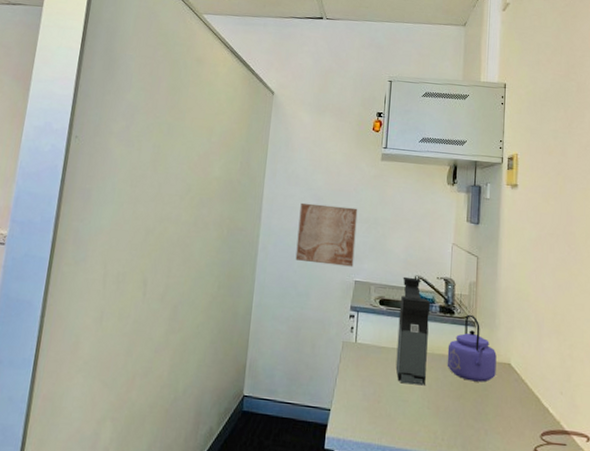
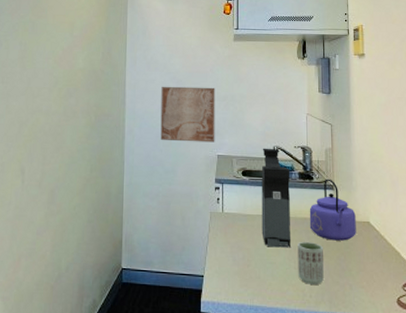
cup: none [431,380,460,427] -> present [298,242,324,285]

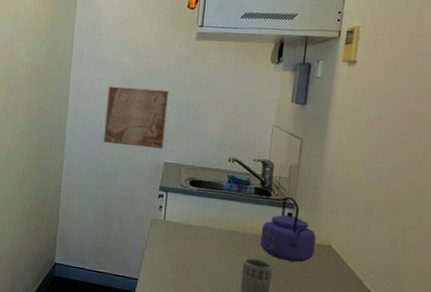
coffee maker: present [261,148,290,248] -> none [205,158,245,263]

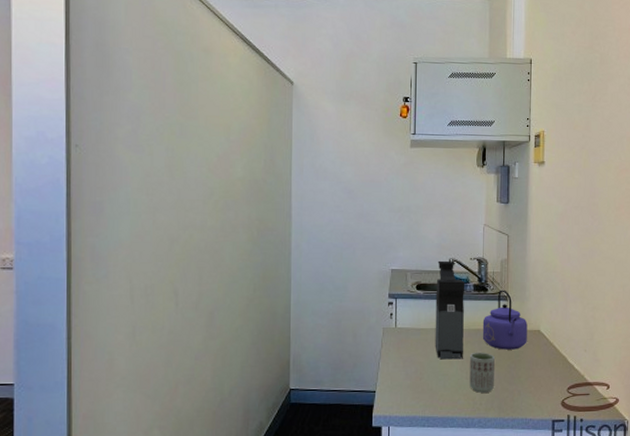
wall art: present [103,86,169,149] -> none [330,197,390,256]
coffee maker: none [205,158,245,263] -> present [435,260,464,360]

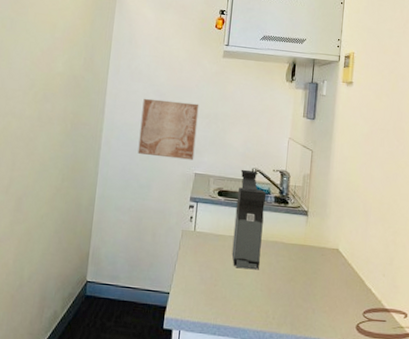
wall art: none [330,197,390,256] -> present [137,98,199,160]
cup: present [469,353,495,393] -> none [263,265,291,307]
kettle: present [482,290,528,350] -> none [279,204,326,266]

